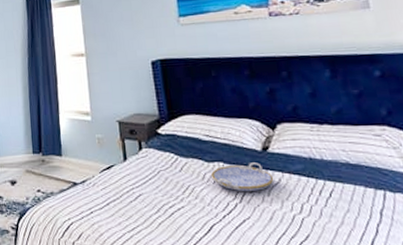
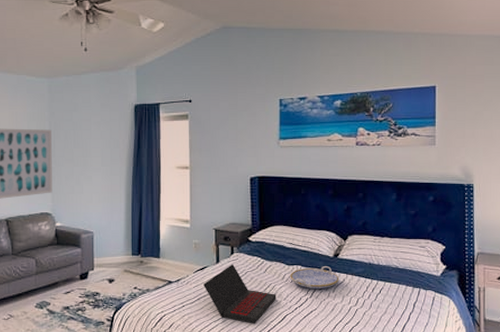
laptop: none [112,162,199,236] -> present [203,264,277,324]

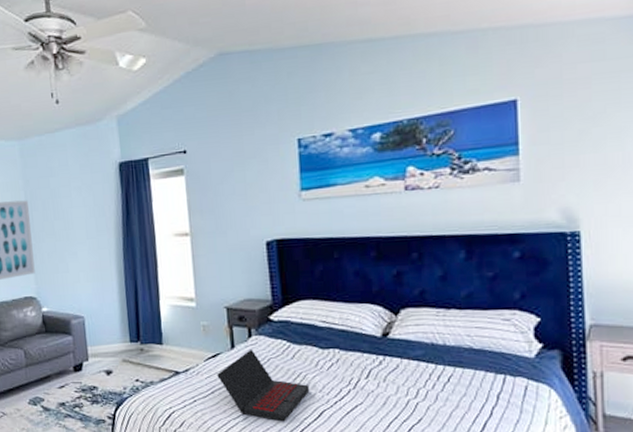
serving tray: present [290,266,340,290] -> none [325,349,392,379]

